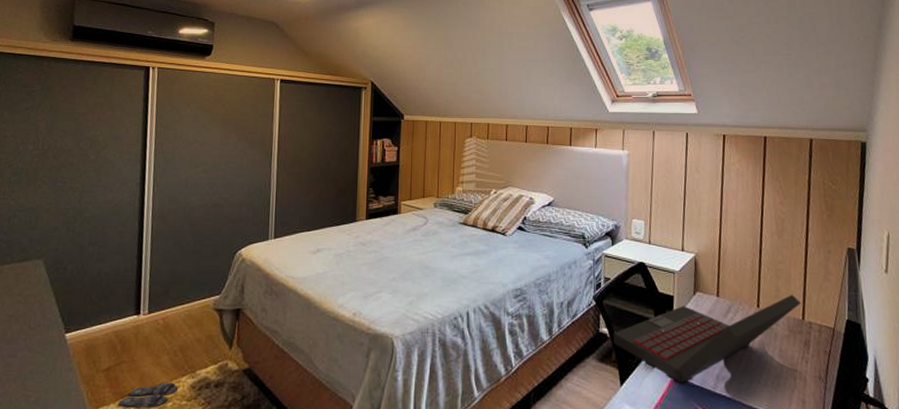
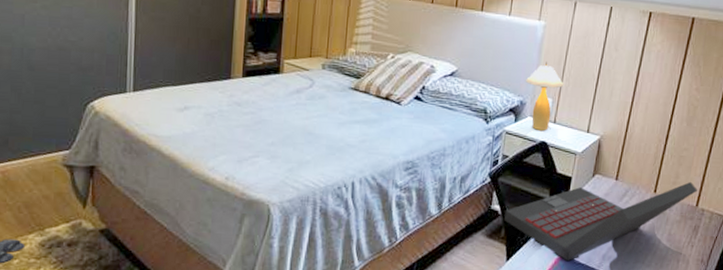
table lamp: none [617,187,654,252] -> present [525,62,564,131]

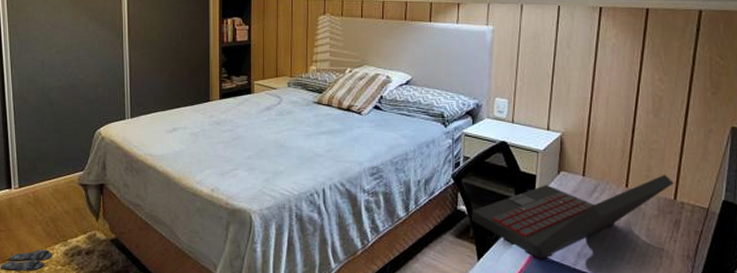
table lamp: present [525,62,564,131] -> none [479,64,518,131]

